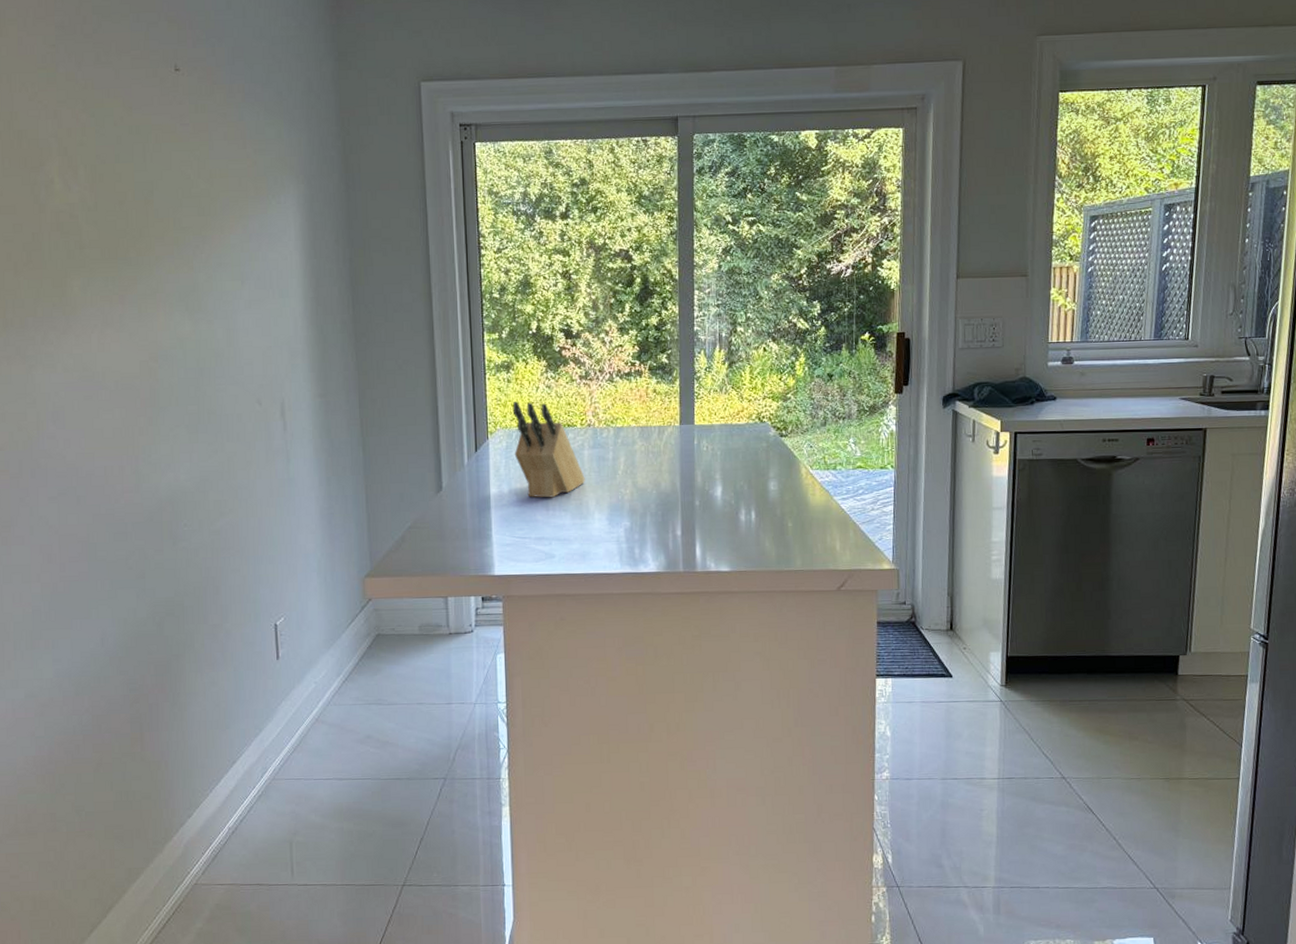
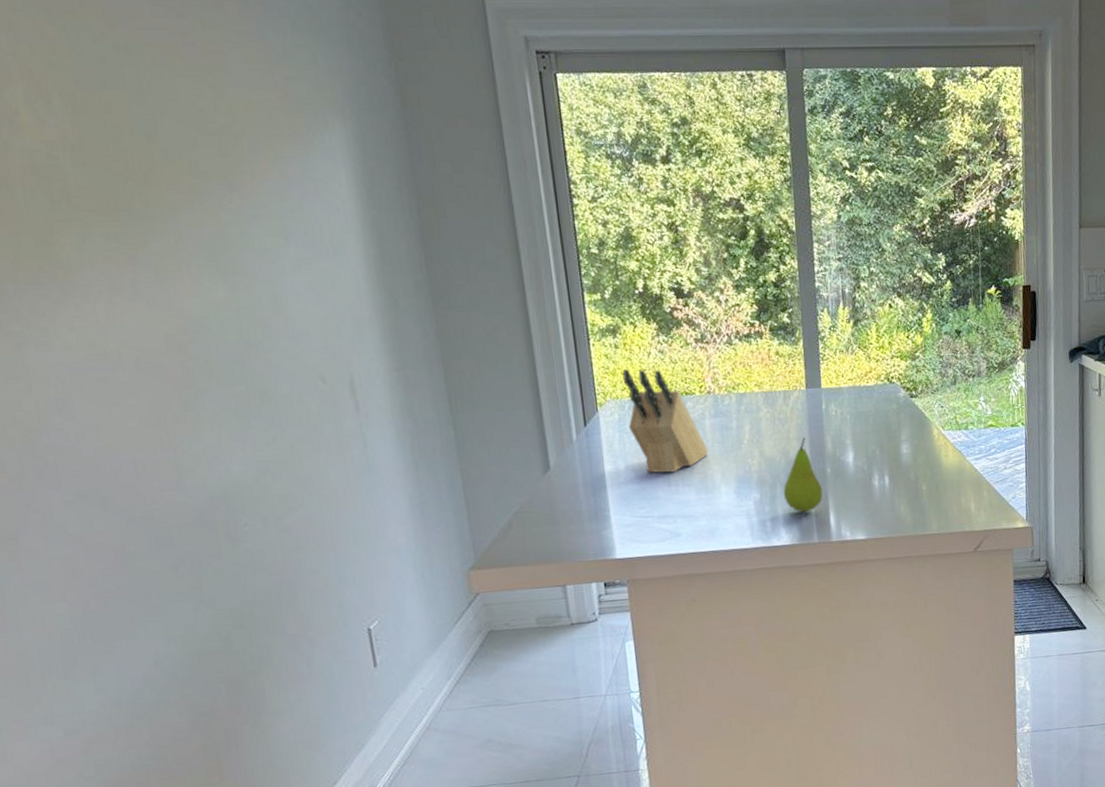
fruit: none [652,470,691,542] -> present [783,437,823,513]

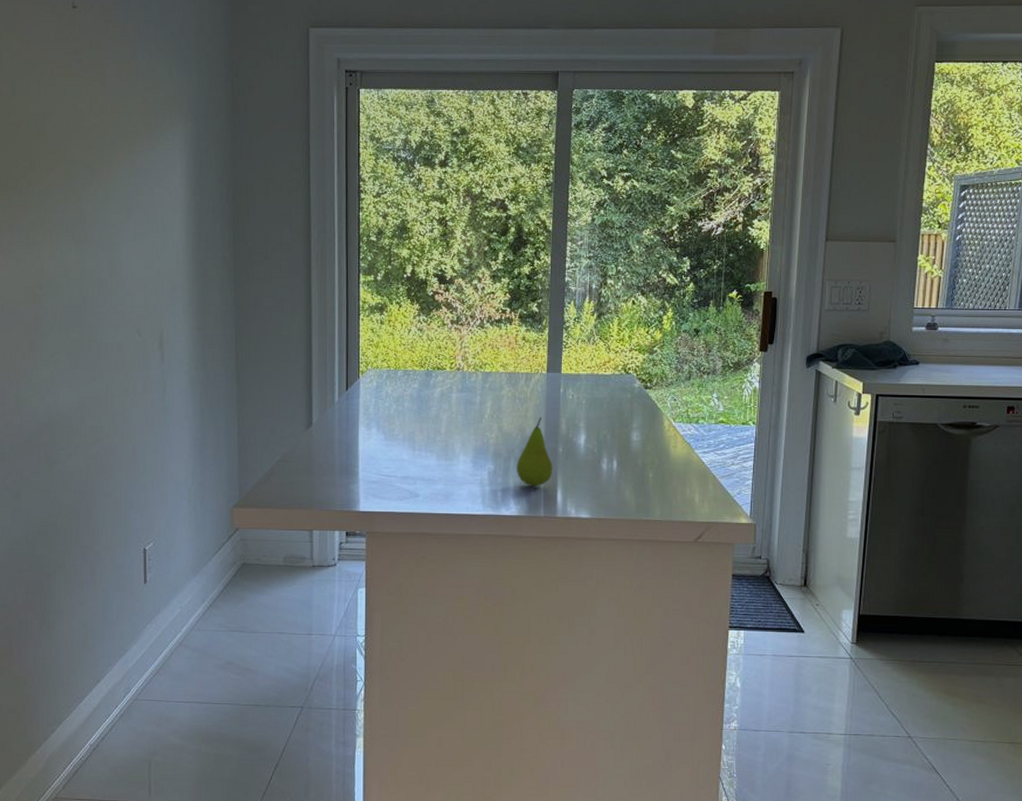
knife block: present [622,369,709,473] -> none [384,343,452,438]

